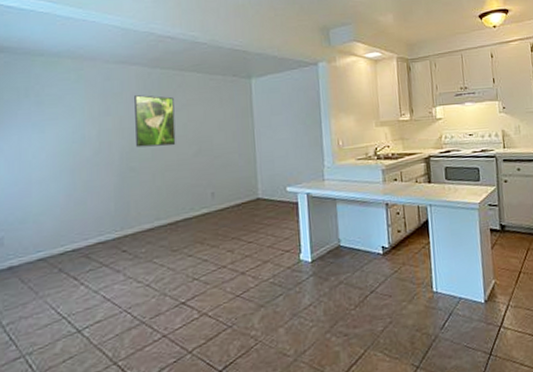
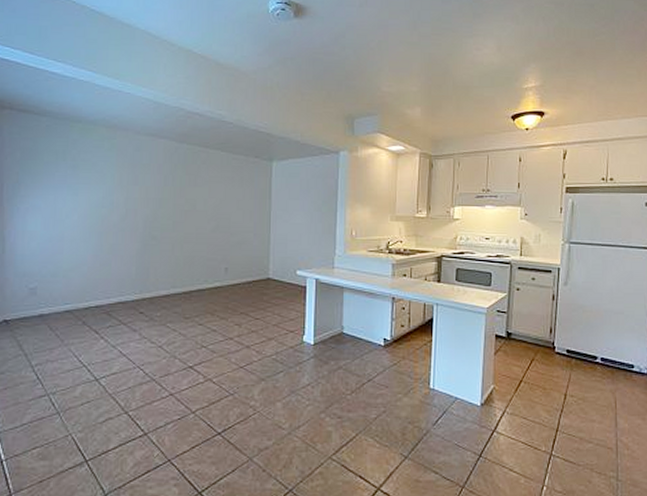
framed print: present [134,95,176,148] -> none [159,168,197,220]

